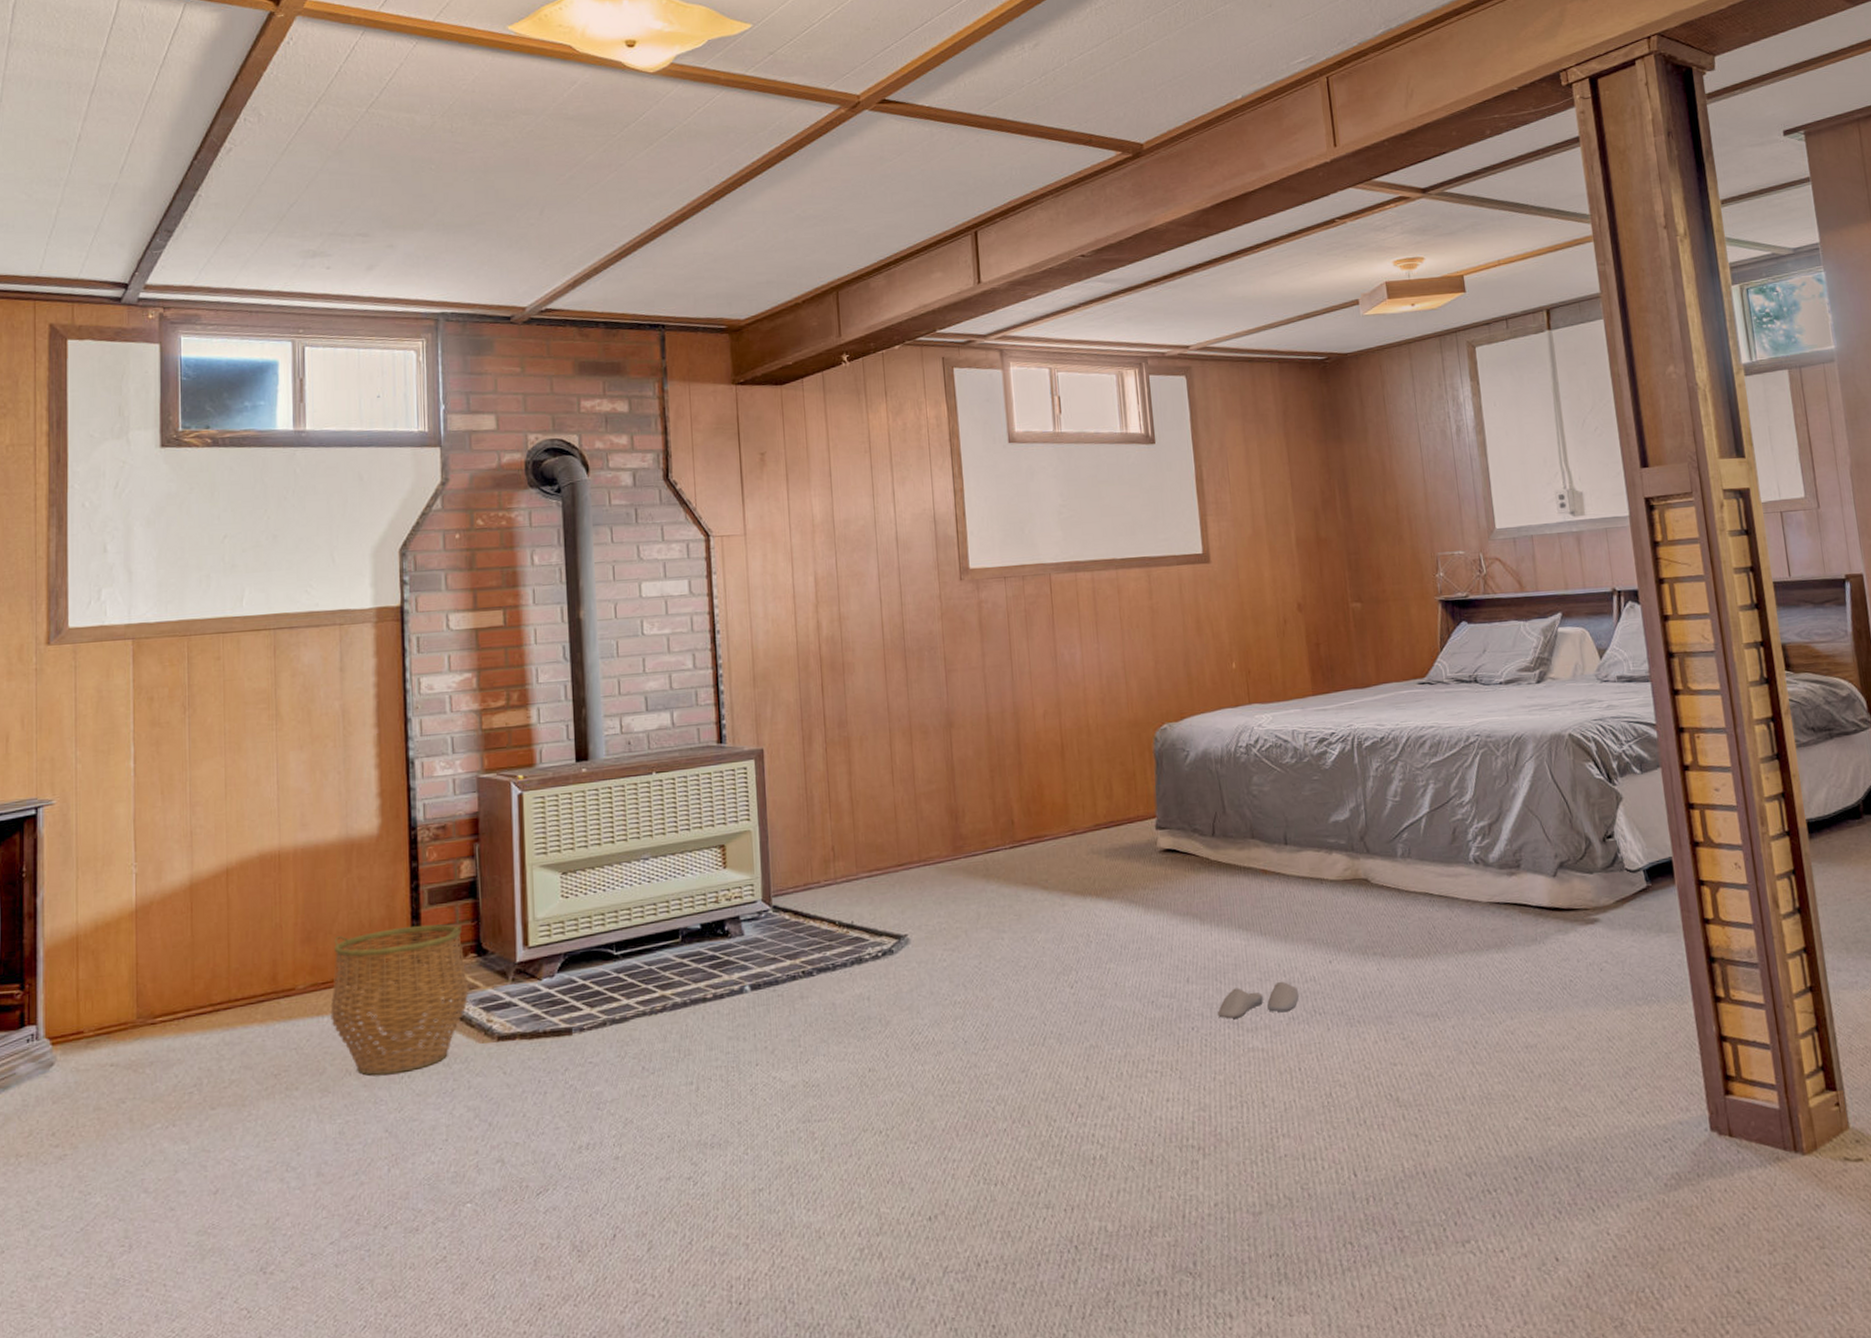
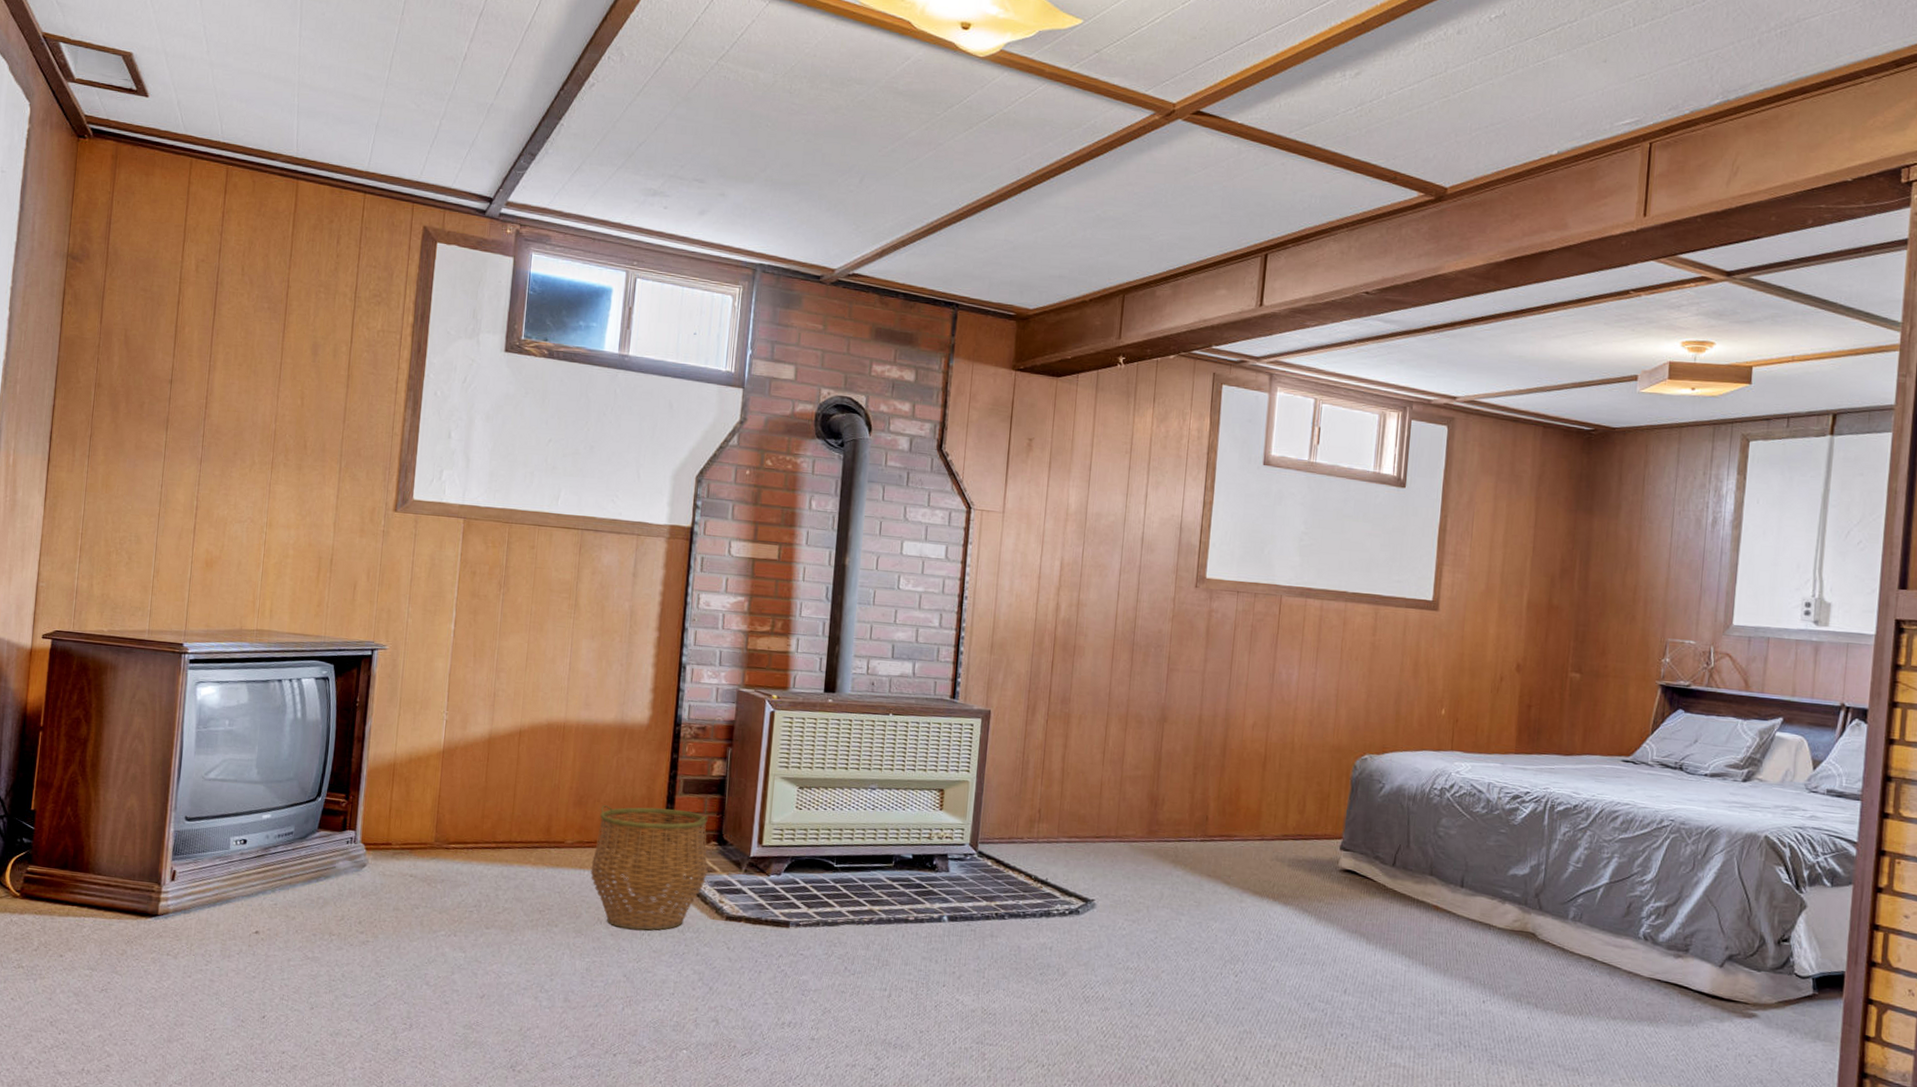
slippers: present [1218,981,1299,1019] -> none [1368,1007,1449,1038]

